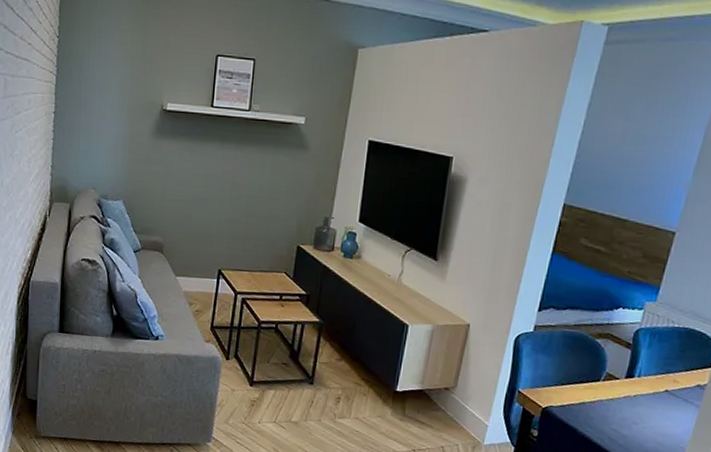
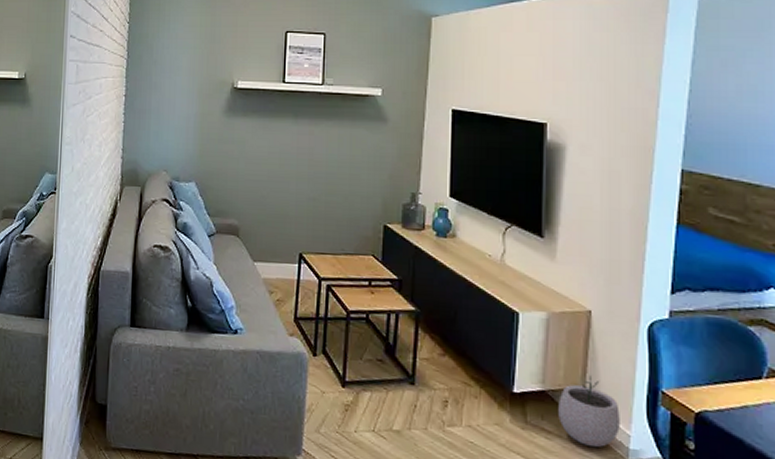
plant pot: none [431,378,482,435] -> present [558,375,620,448]

